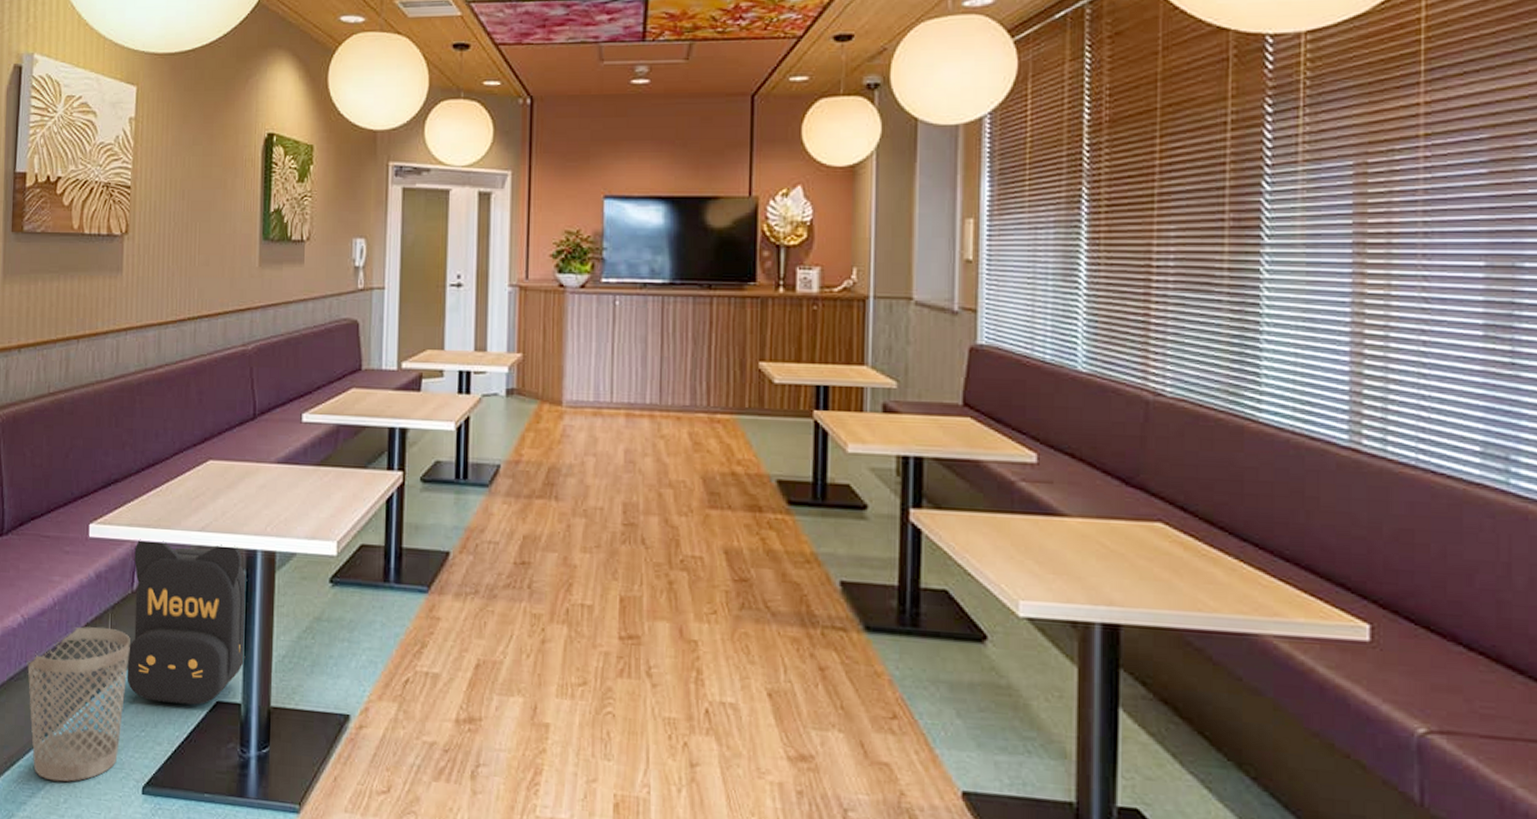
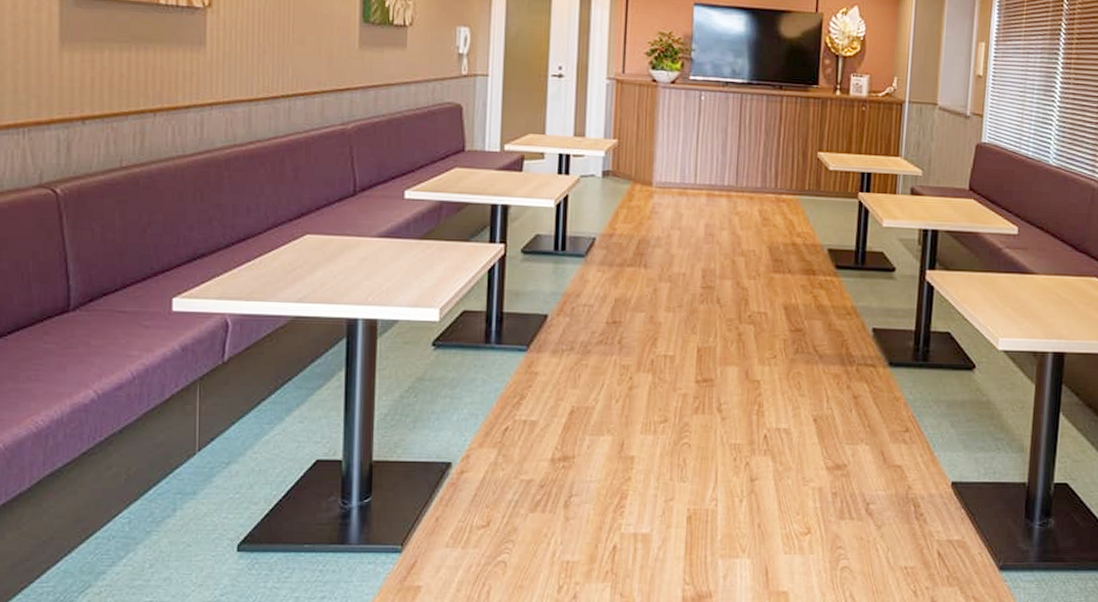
wastebasket: present [27,626,130,782] -> none [103,398,222,549]
backpack: present [127,539,248,705] -> none [218,311,348,465]

